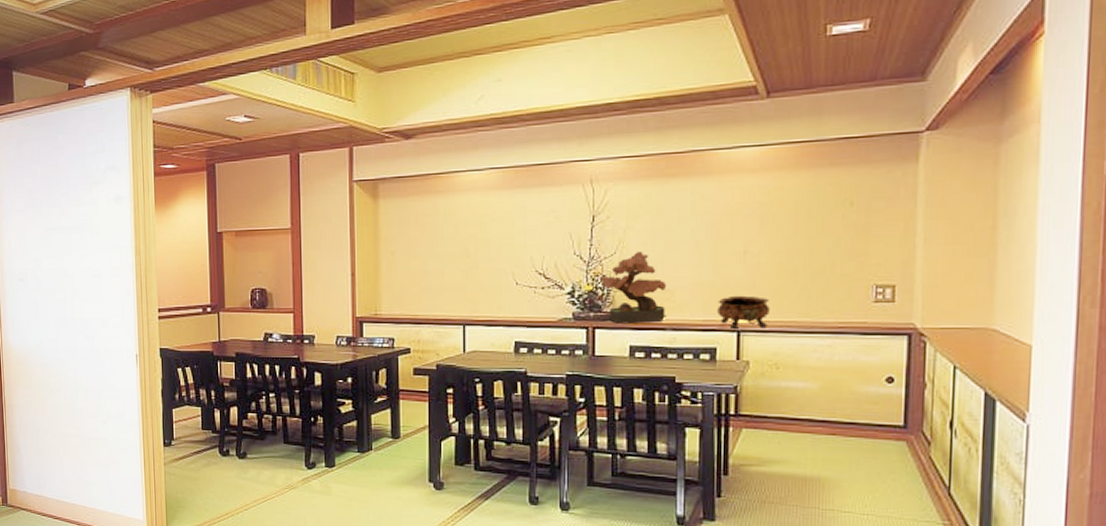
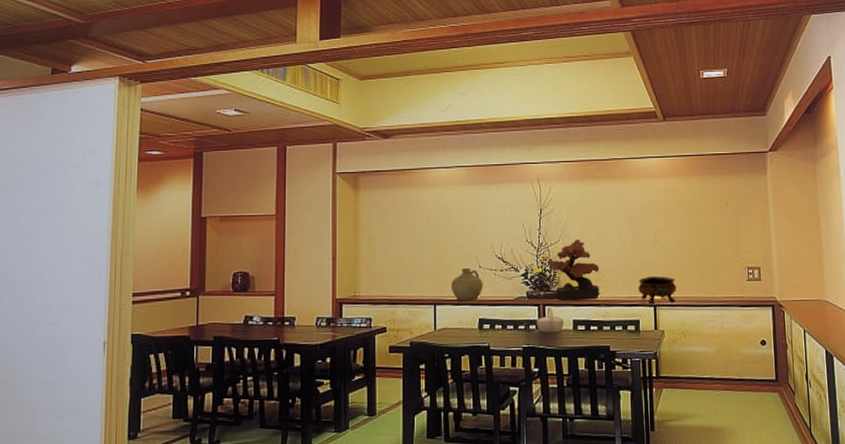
ceramic jug: none [482,285,521,323] -> present [450,268,483,302]
teapot: none [583,329,619,360] -> present [536,306,564,333]

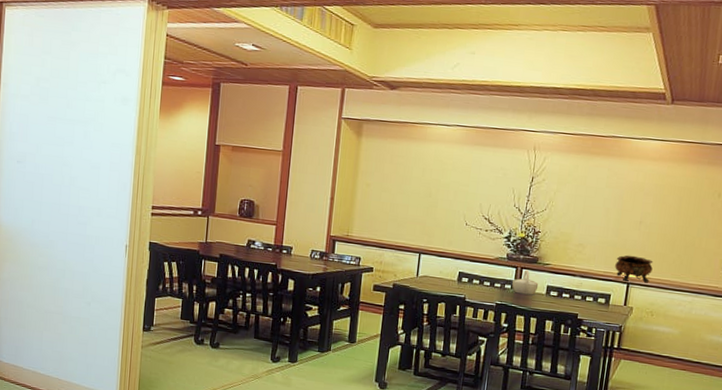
ceramic jug: present [450,268,483,302] -> none [436,224,468,256]
bonsai tree: present [548,240,600,302] -> none [531,211,581,270]

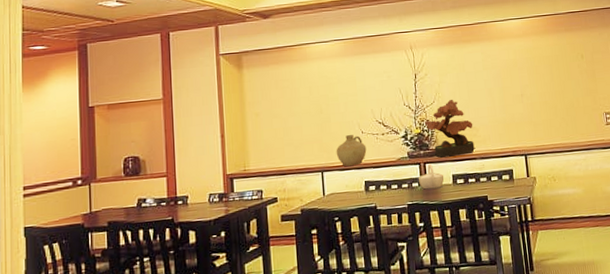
ceramic jug: none [436,224,468,256] -> present [336,135,367,167]
bonsai tree: none [531,211,581,270] -> present [425,100,475,159]
incense burner: present [615,255,654,283] -> none [509,127,544,154]

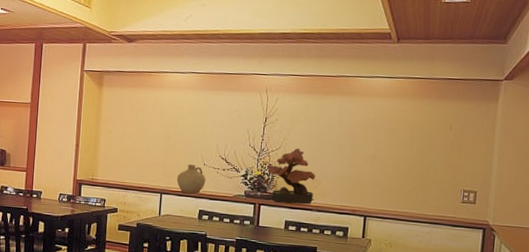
teapot: present [418,163,444,190] -> none [250,206,277,230]

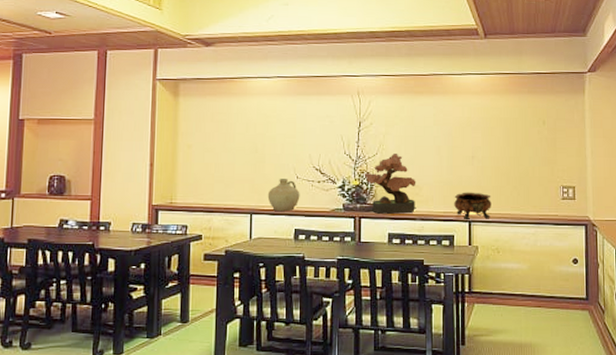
incense burner: none [351,188,389,216] -> present [454,192,491,220]

